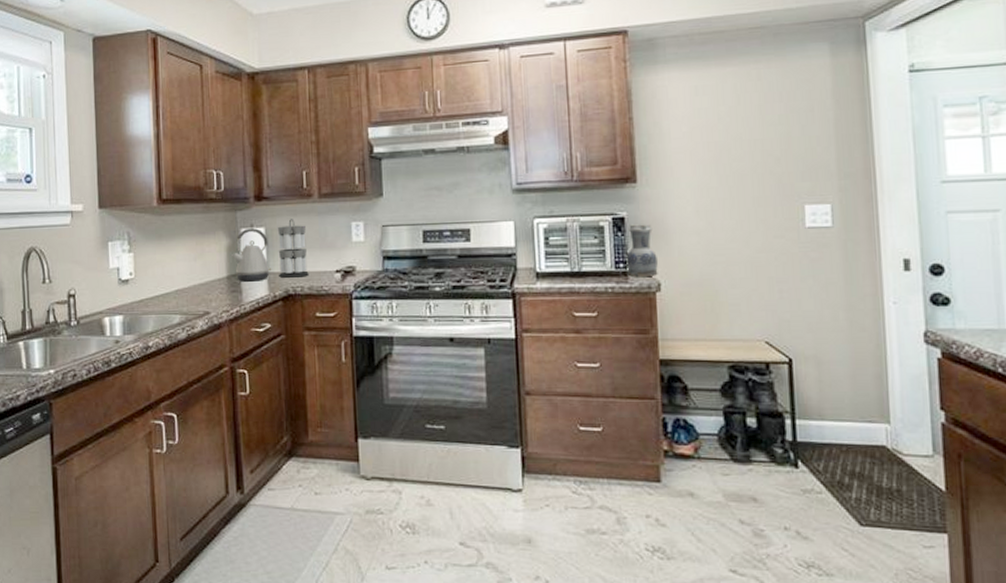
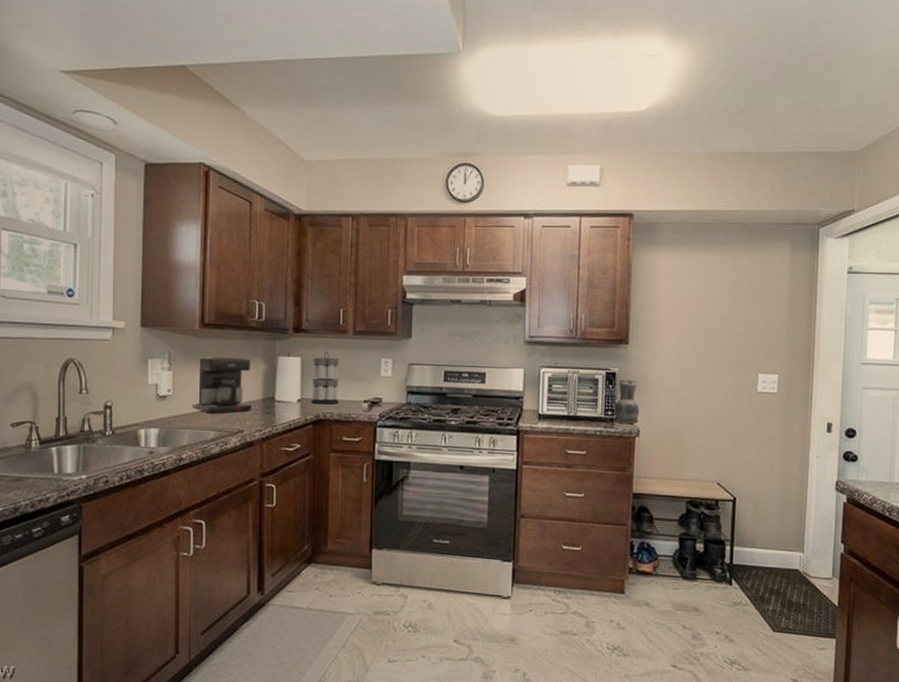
coffee maker: none [155,232,217,296] -> present [192,356,252,414]
kettle: present [230,228,271,282] -> none [267,357,304,406]

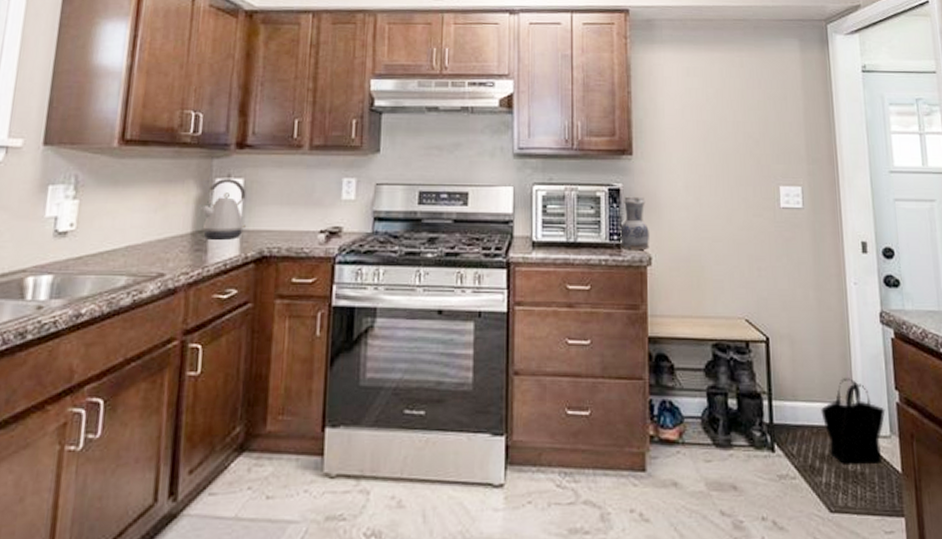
coffee maker: present [192,356,252,414] -> none [99,180,180,253]
kettle: none [267,357,304,406] -> present [199,179,246,240]
spice rack: present [311,351,339,405] -> none [254,171,291,237]
tote bag: none [775,532,830,599] -> present [821,378,886,466]

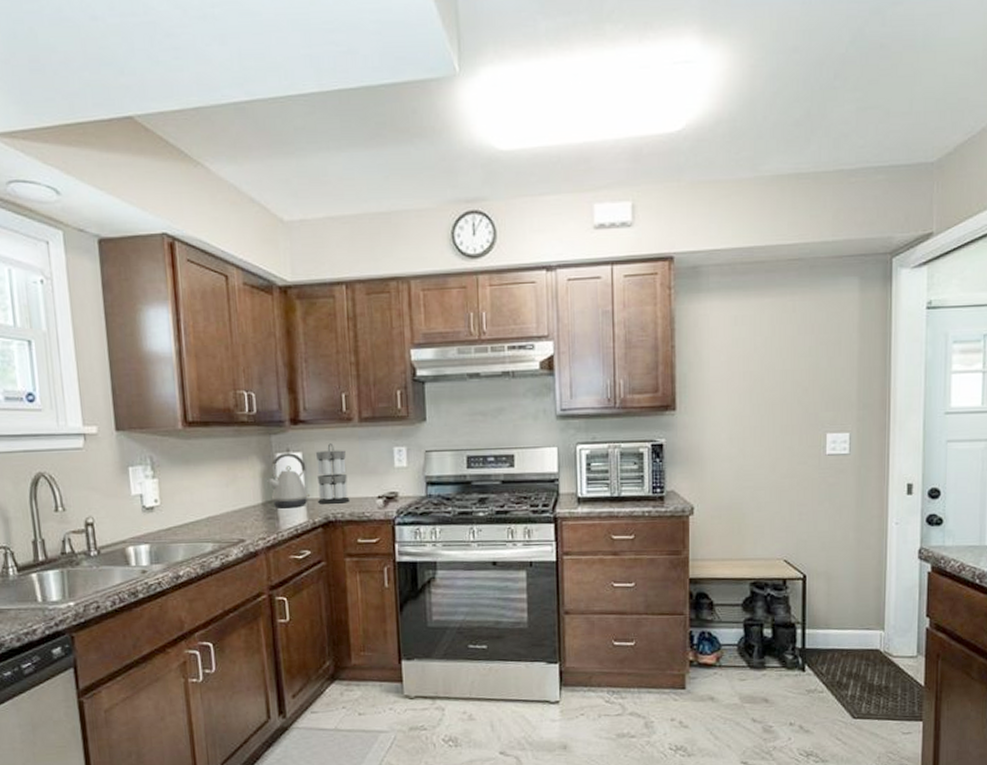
spice rack: none [254,171,291,237] -> present [316,443,350,504]
ceramic jug: present [620,196,650,251] -> none [663,450,693,502]
tote bag: present [821,378,886,466] -> none [852,608,915,681]

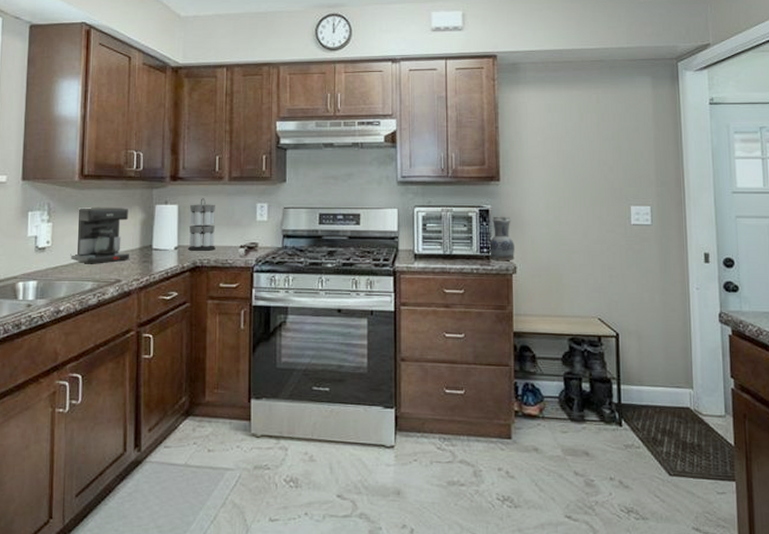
coffee maker: none [183,457,252,524] -> present [70,206,129,264]
kettle: present [265,453,310,509] -> none [144,205,181,253]
ceramic jug: none [663,450,693,502] -> present [489,216,516,261]

